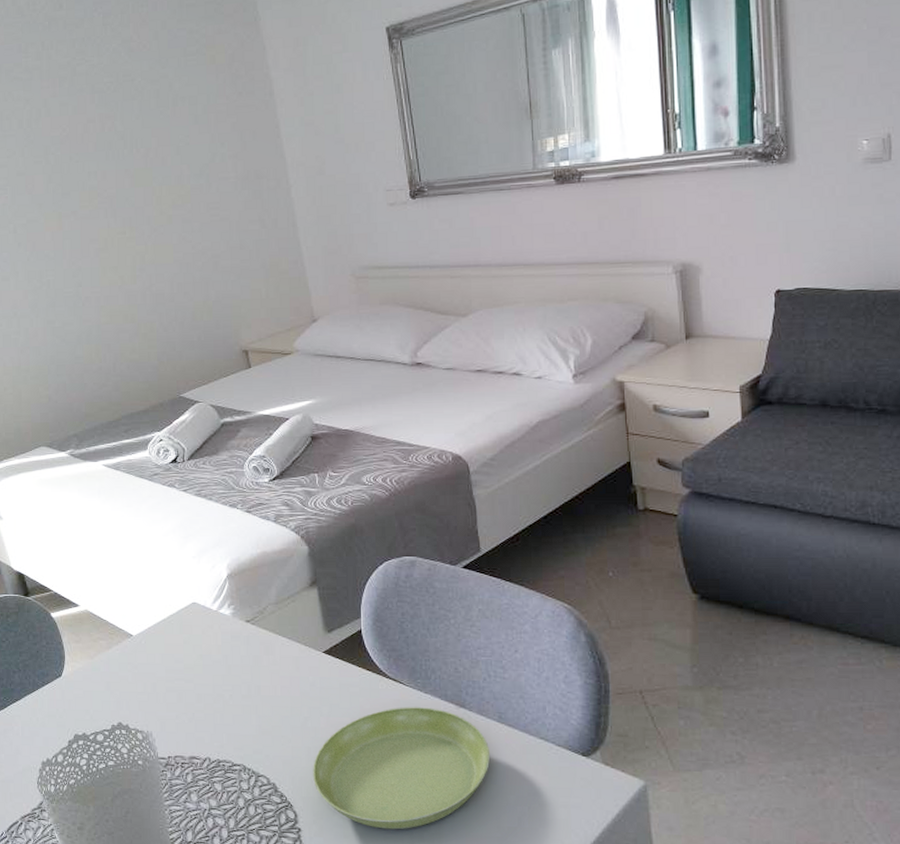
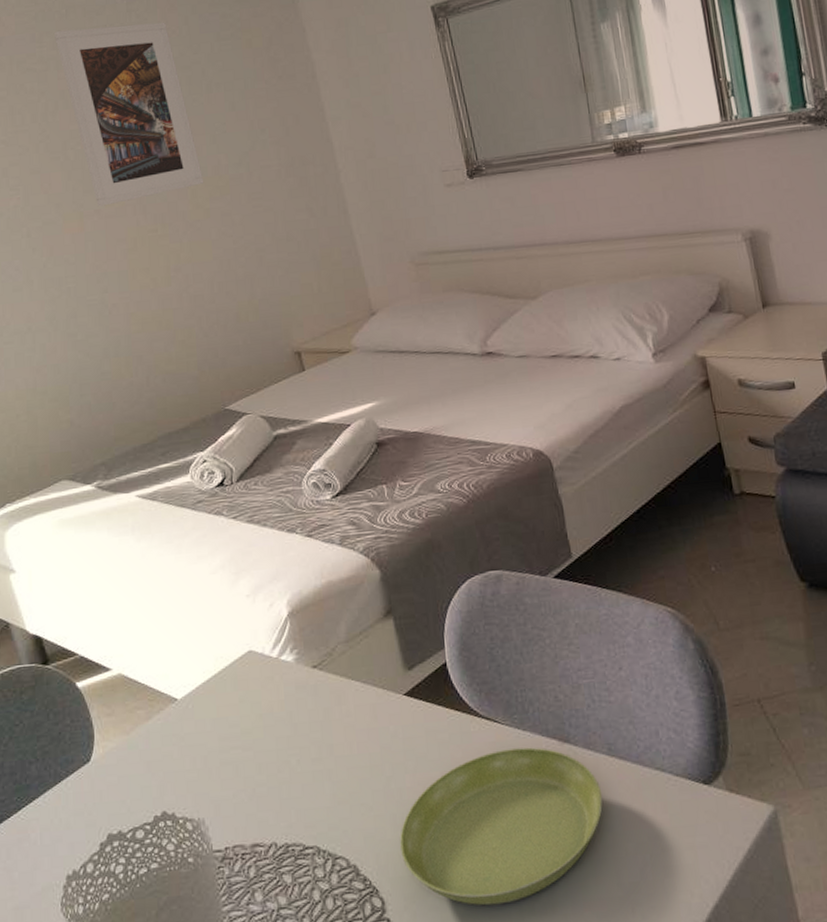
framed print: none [37,36,168,208] -> present [53,22,204,207]

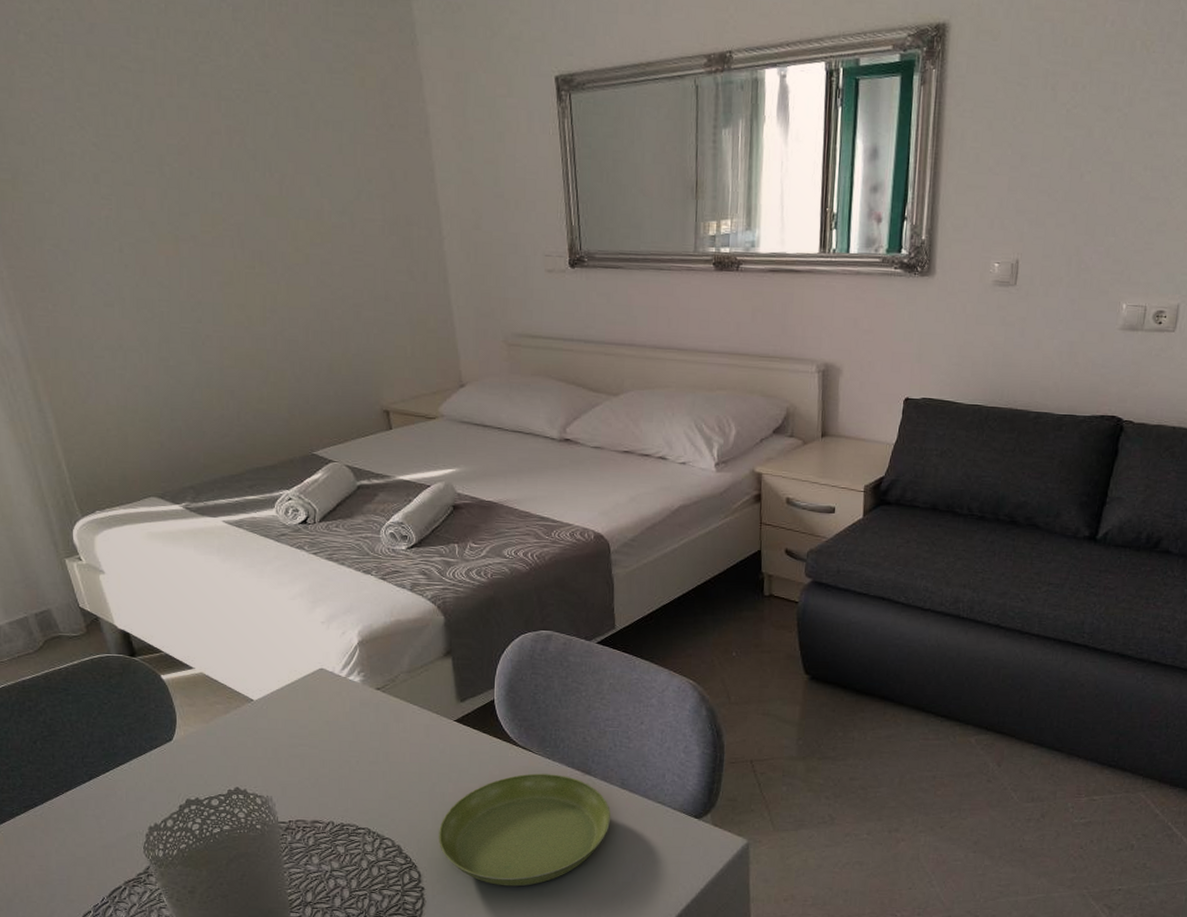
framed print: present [53,22,204,207] -> none [151,28,306,233]

